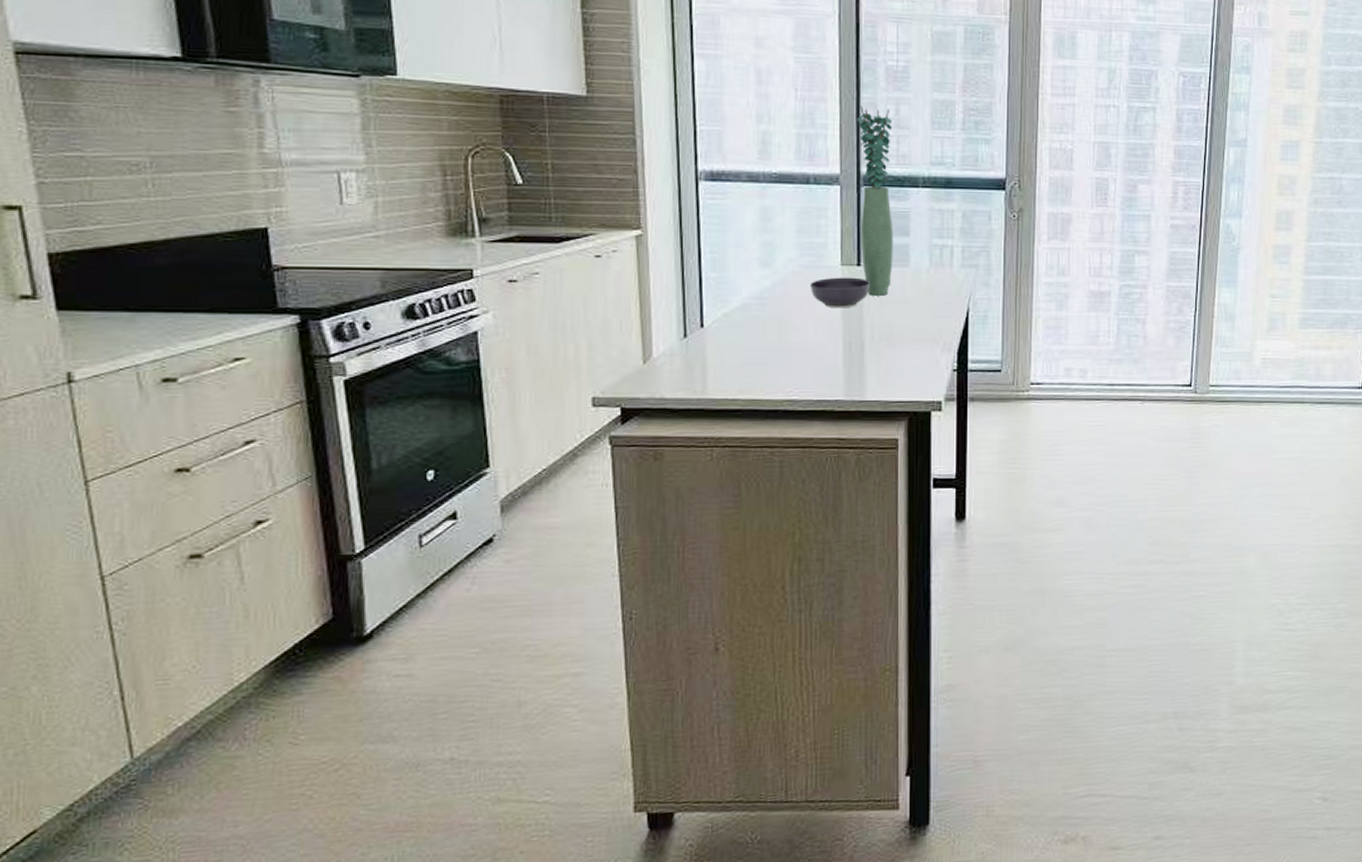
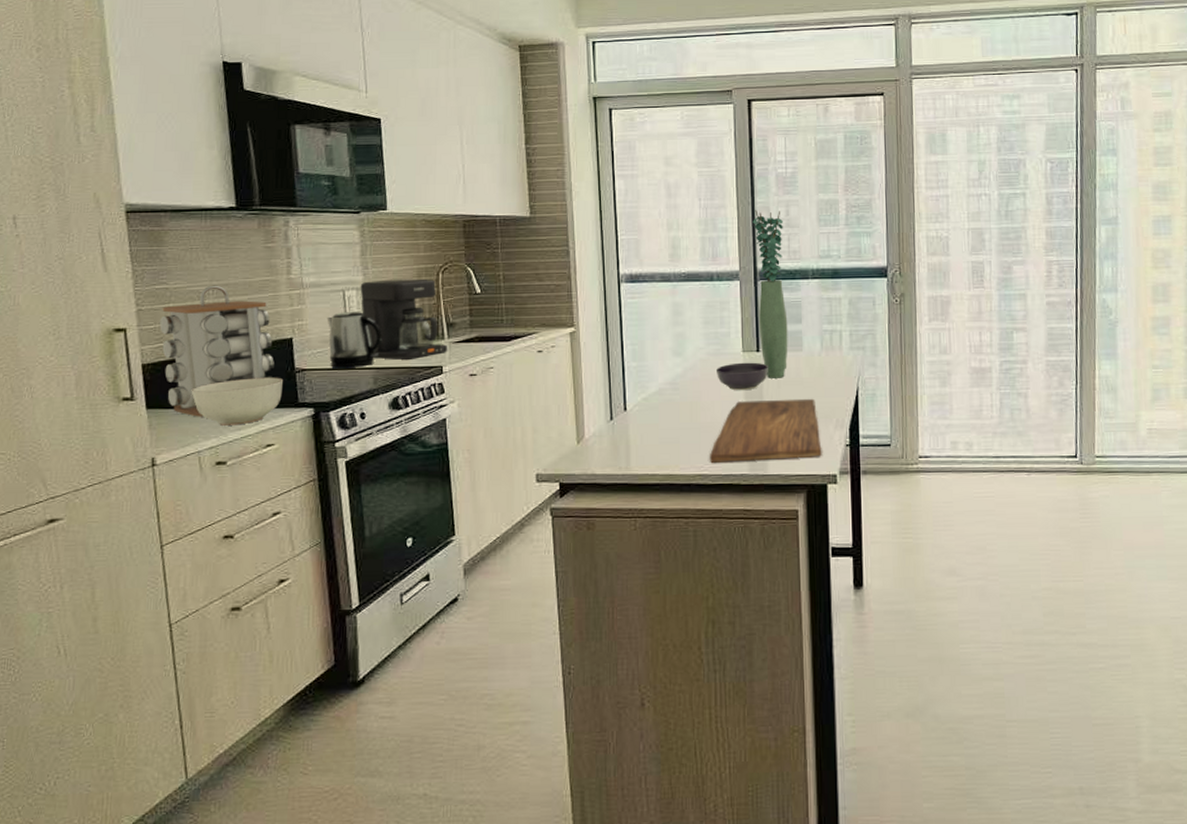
spice rack: none [73,156,243,322] -> present [160,285,274,417]
bowl: none [122,275,257,334] -> present [191,377,284,426]
kettle: none [315,197,393,268] -> present [327,311,383,369]
coffee maker: none [361,161,480,260] -> present [360,278,448,360]
cutting board: none [800,319,927,387] -> present [710,398,822,463]

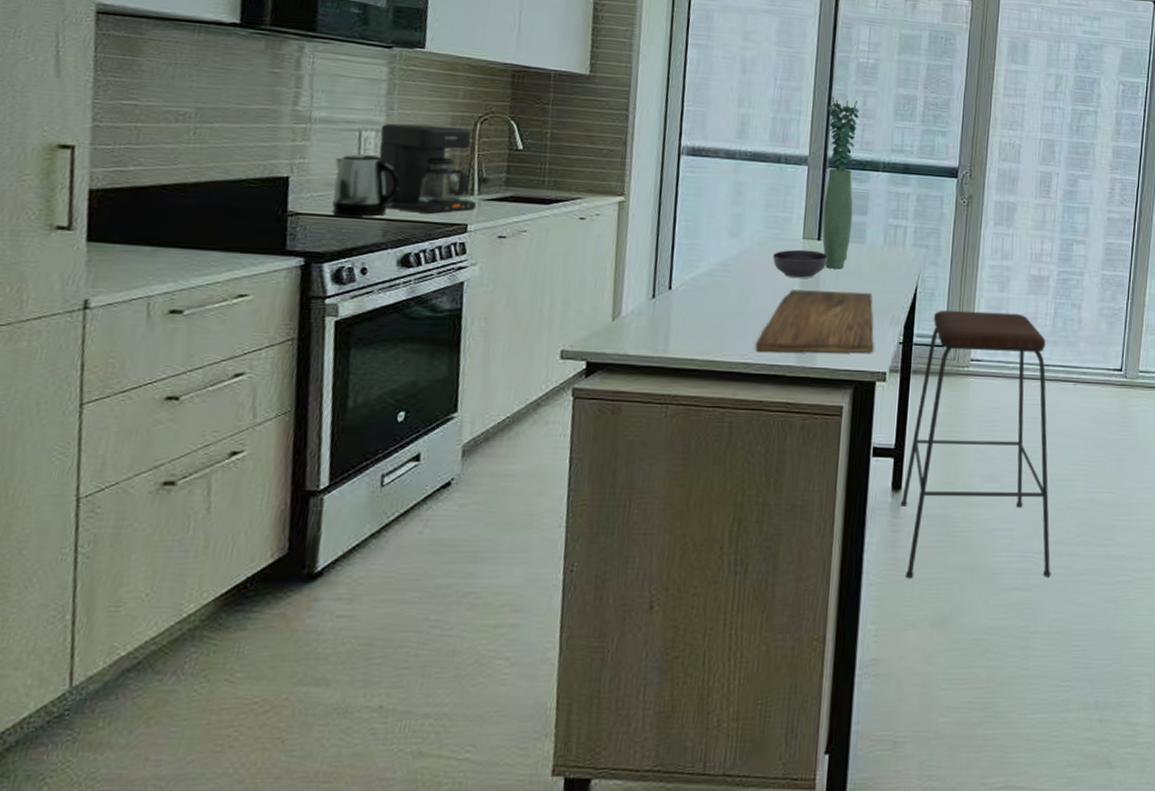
spice rack: present [160,285,274,417] -> none [117,107,265,257]
bowl: present [191,377,284,426] -> none [149,216,272,270]
bar stool: none [863,407,1022,671] -> present [900,310,1051,578]

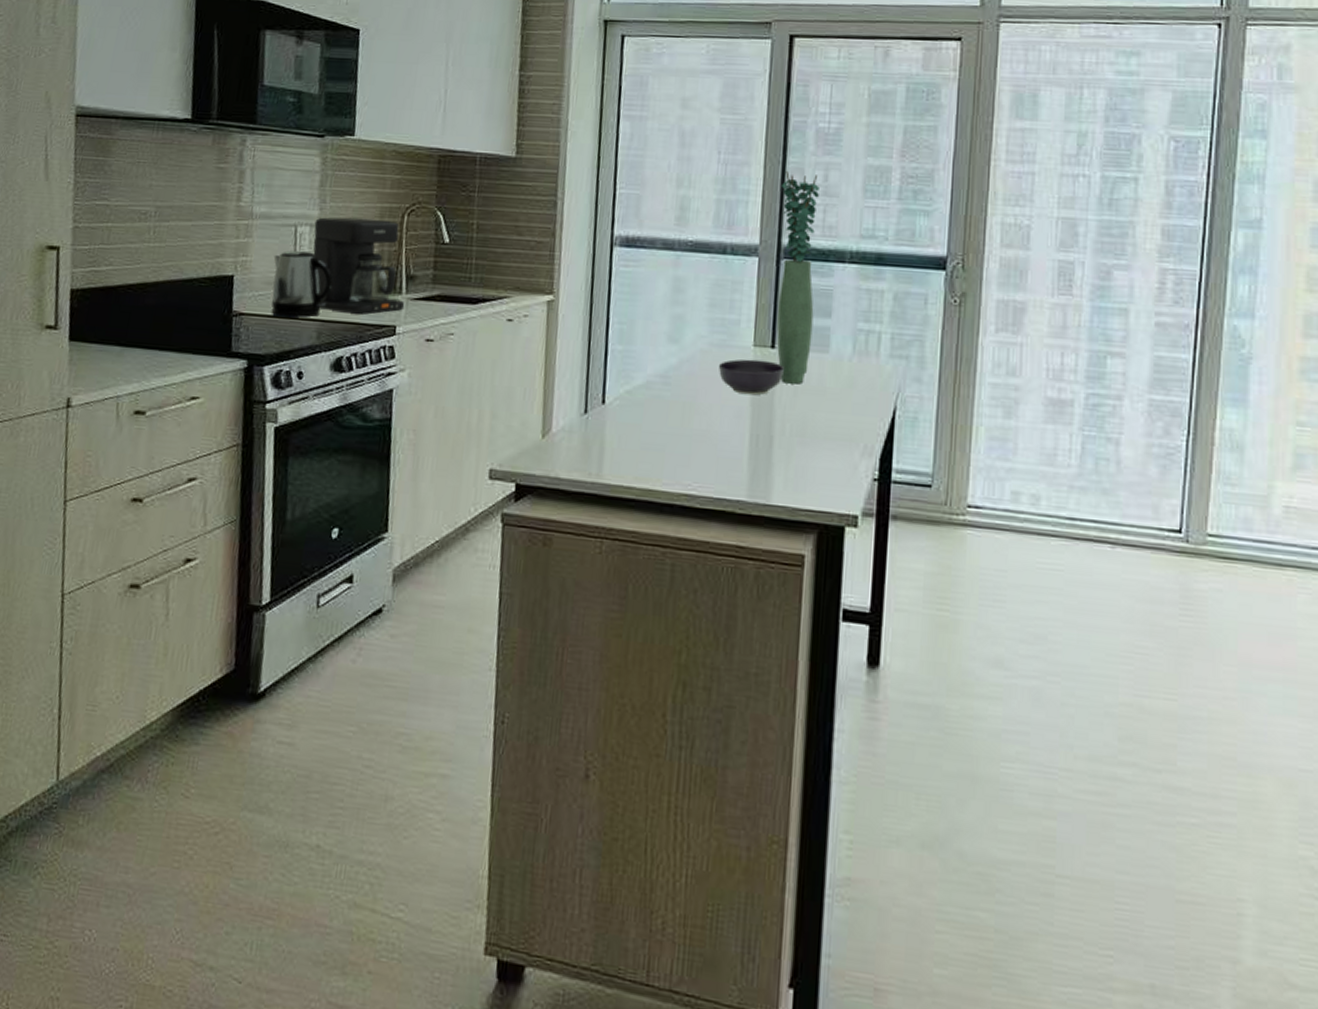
cutting board: present [755,288,874,353] -> none [700,406,842,490]
bar stool: present [900,310,1051,578] -> none [878,439,1083,804]

